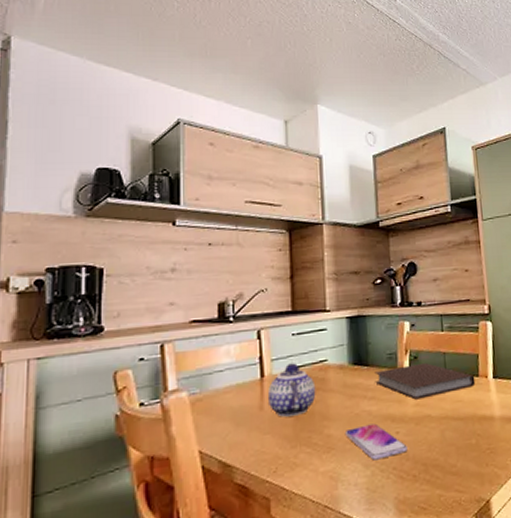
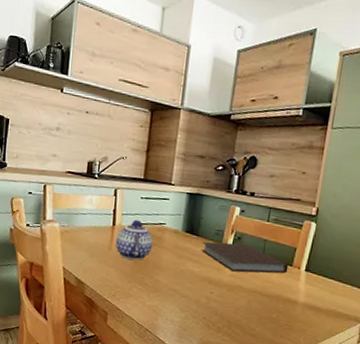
smartphone: present [344,423,408,460] -> none [169,280,218,309]

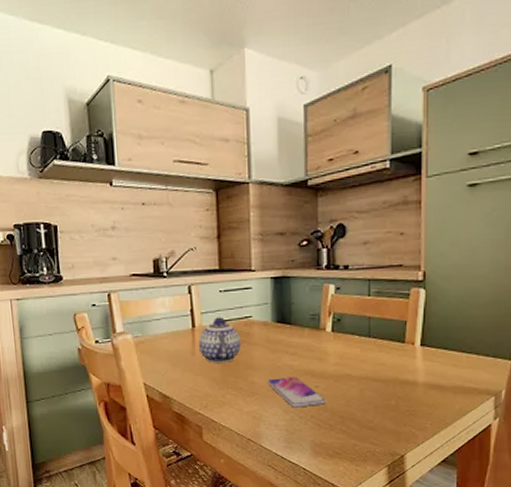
smartphone: none [169,280,218,309] -> present [267,376,326,408]
notebook: present [201,242,289,274] -> none [297,326,401,359]

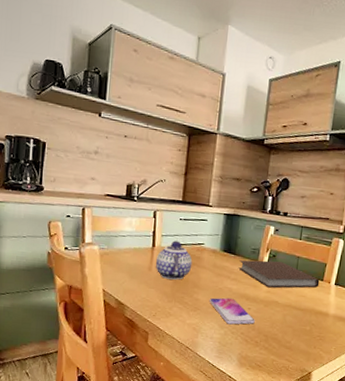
notebook: none [297,326,401,359] -> present [238,260,320,288]

